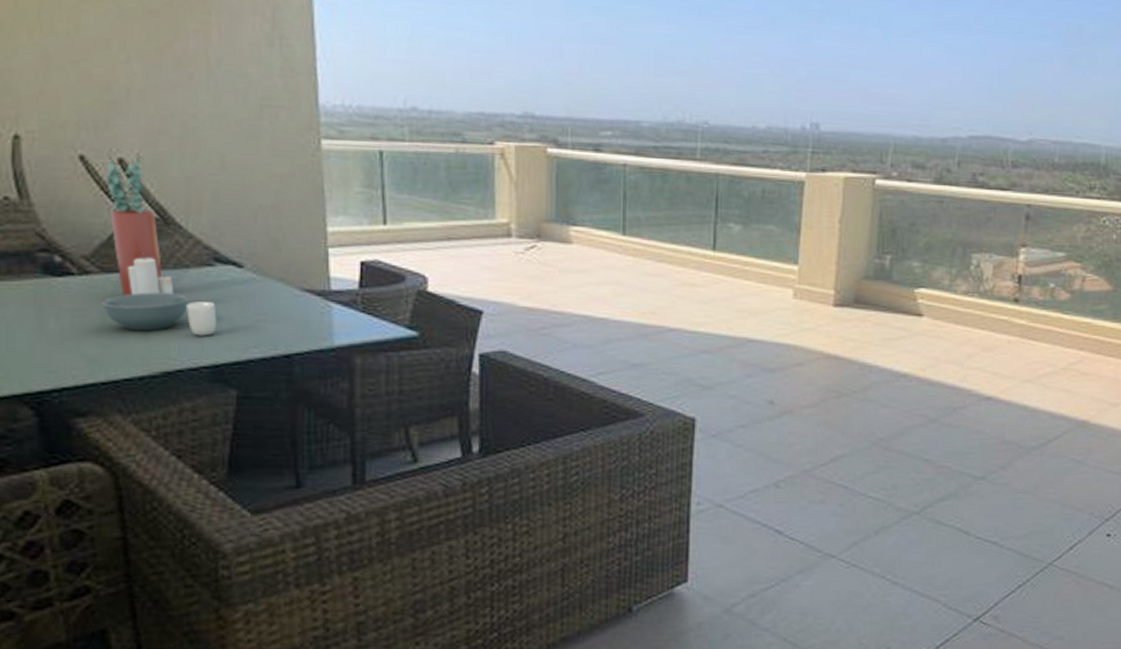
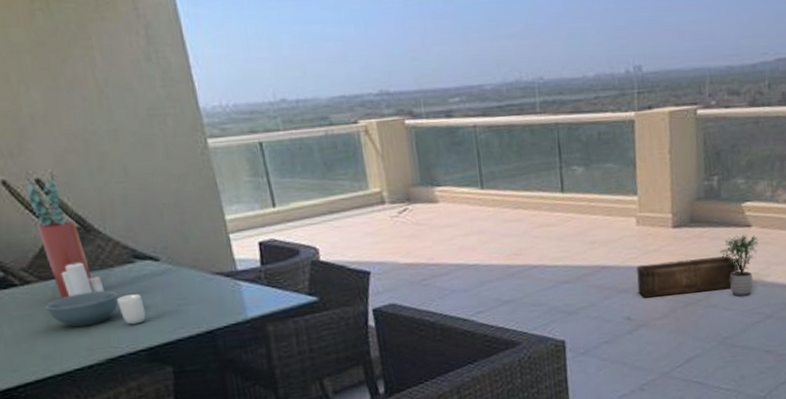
decorative planter: none [786,343,904,384] -> present [636,256,740,298]
potted plant: none [884,323,929,393] -> present [720,234,759,297]

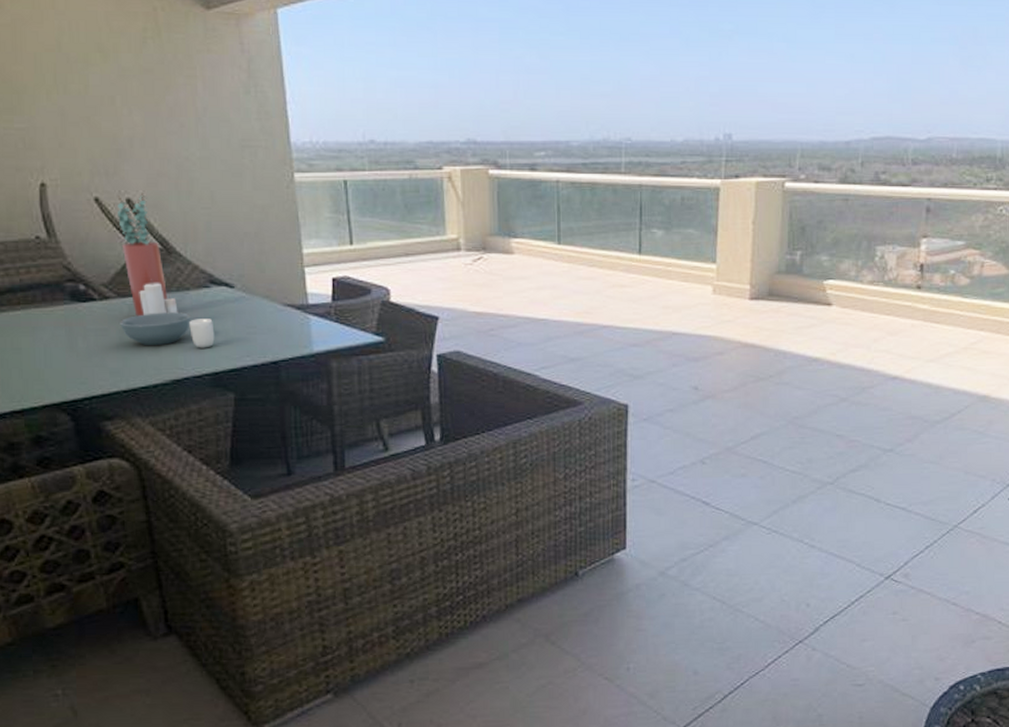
decorative planter: present [636,256,740,298] -> none [708,333,816,369]
potted plant: present [720,234,759,297] -> none [797,312,838,376]

